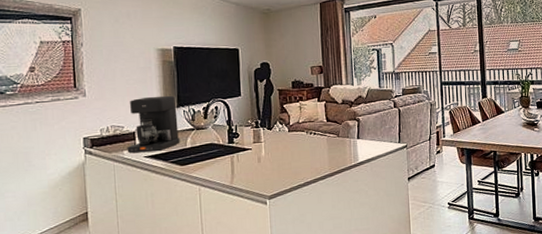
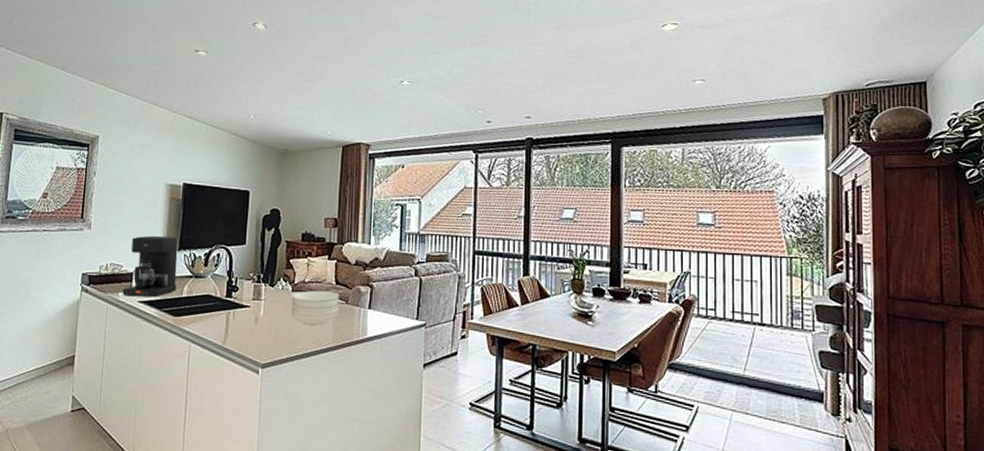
bowl: none [288,128,332,158] -> present [291,291,339,325]

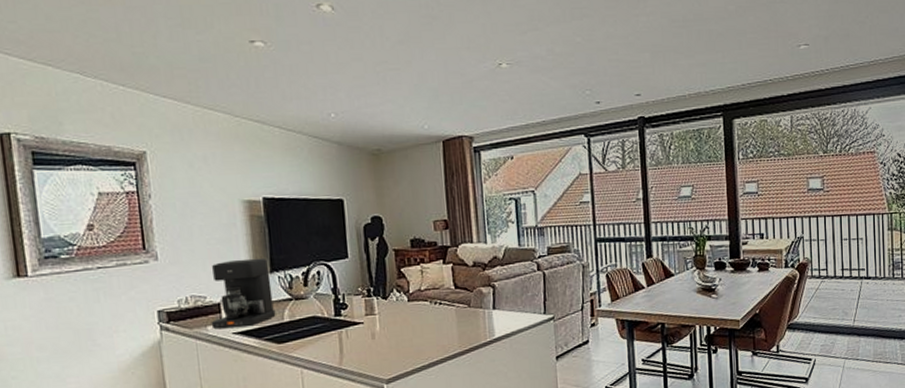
bowl: present [291,291,339,325] -> none [408,296,462,334]

